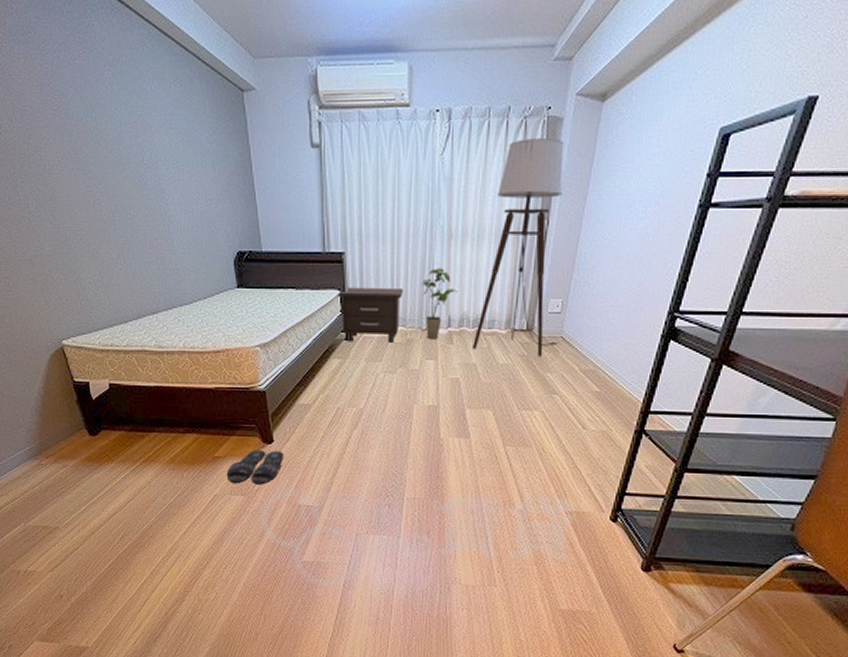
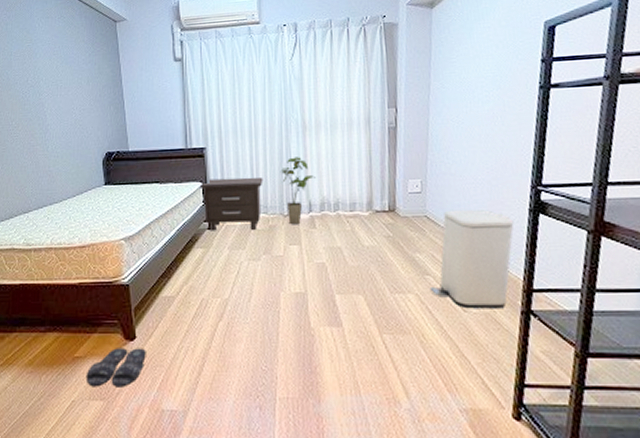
floor lamp: present [471,138,564,357] -> none [335,40,423,237]
pedal bin: none [555,332,645,428] -> present [429,209,514,309]

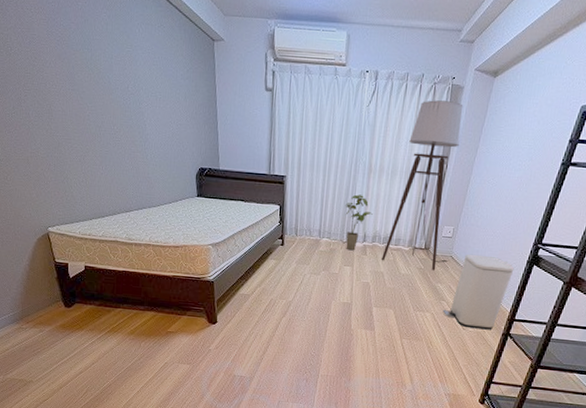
slippers: present [86,348,146,387] -> none [176,328,225,357]
nightstand: present [199,177,263,231] -> none [277,204,331,252]
floor lamp: none [335,40,423,237] -> present [381,100,463,271]

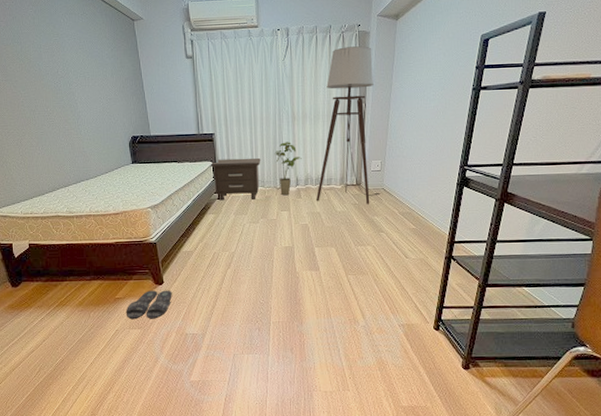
slippers: none [176,328,225,357] -> present [125,290,172,320]
nightstand: none [277,204,331,252] -> present [210,158,261,201]
pedal bin: present [442,254,514,330] -> none [383,183,446,256]

